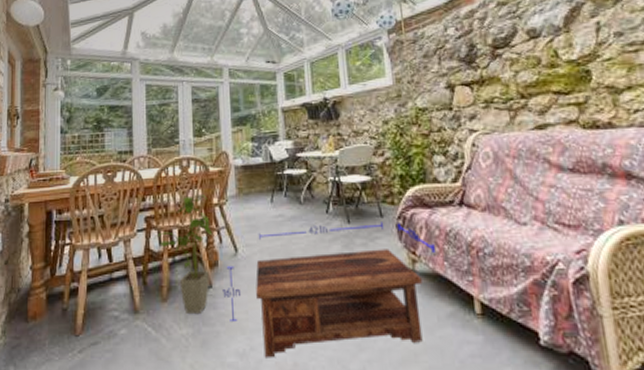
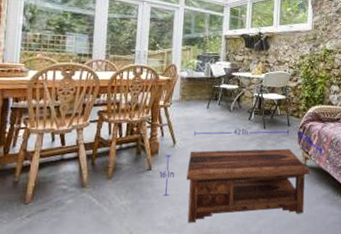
house plant: present [153,195,213,313] -> none [104,97,157,189]

